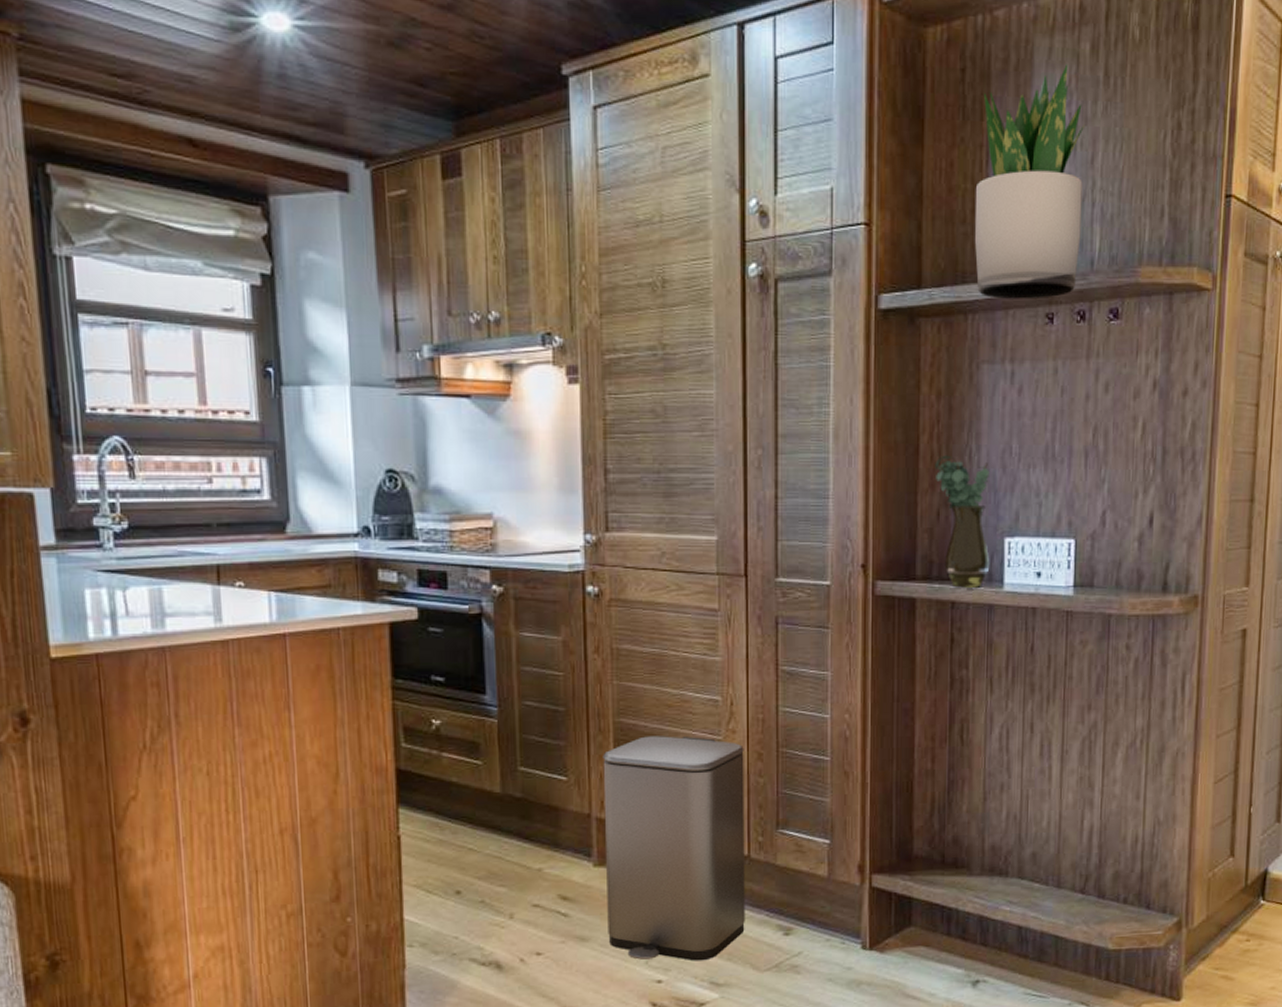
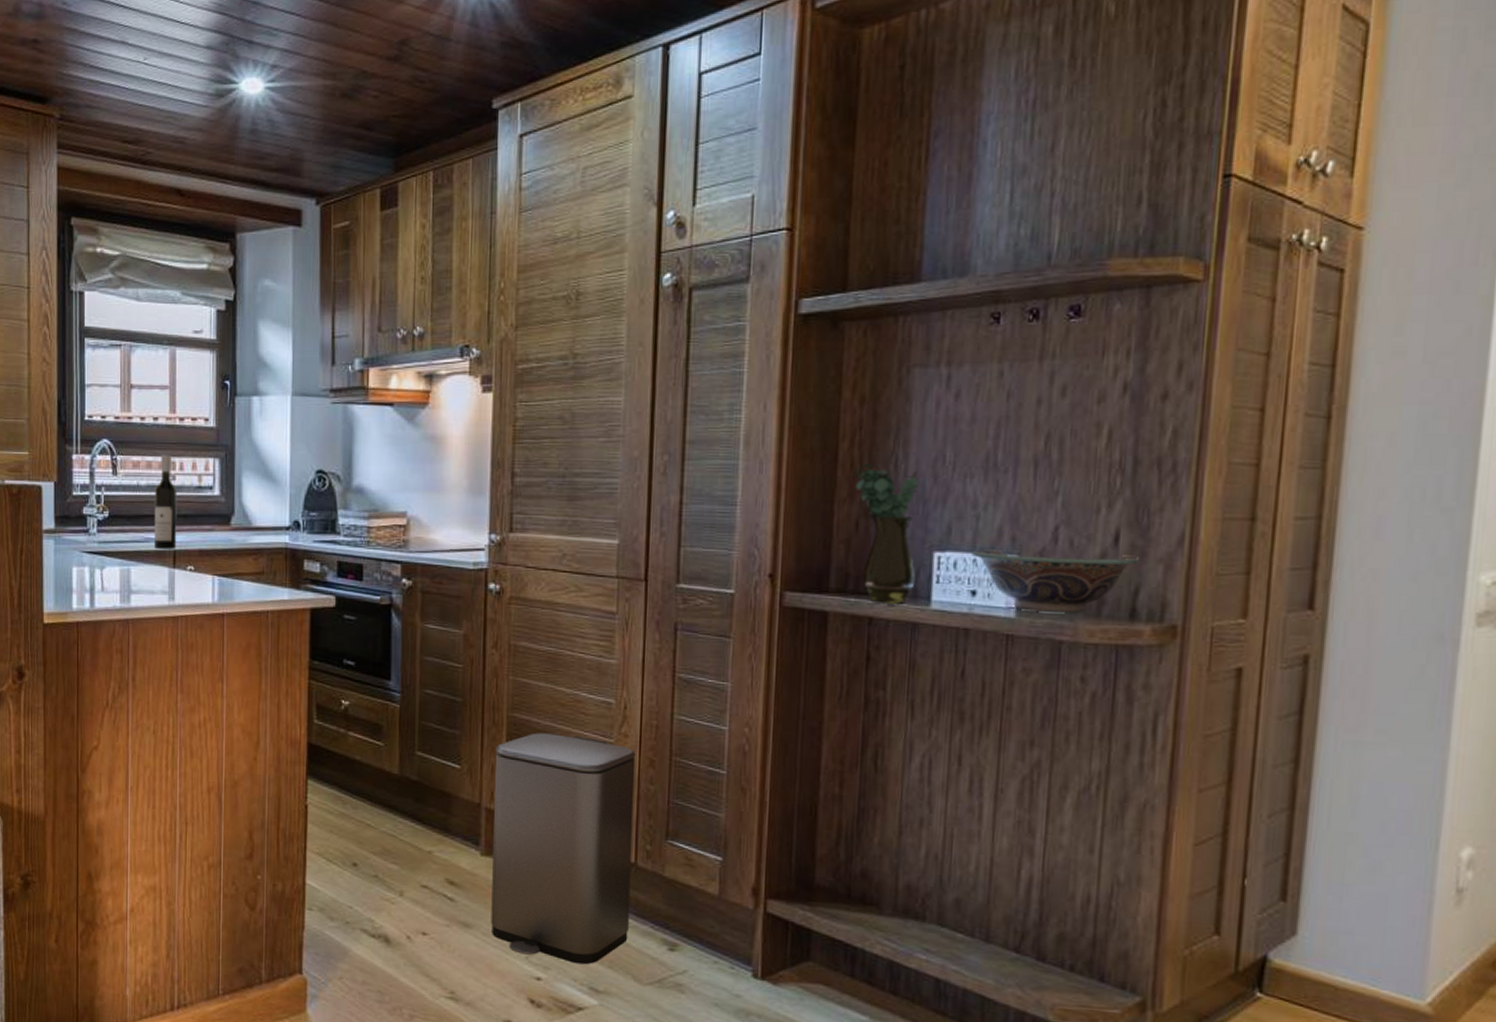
bottle: none [186,454,220,565] -> present [153,455,177,550]
planter: present [974,64,1086,300] -> none [908,50,1046,299]
decorative bowl: none [1036,534,1169,589] -> present [971,549,1140,613]

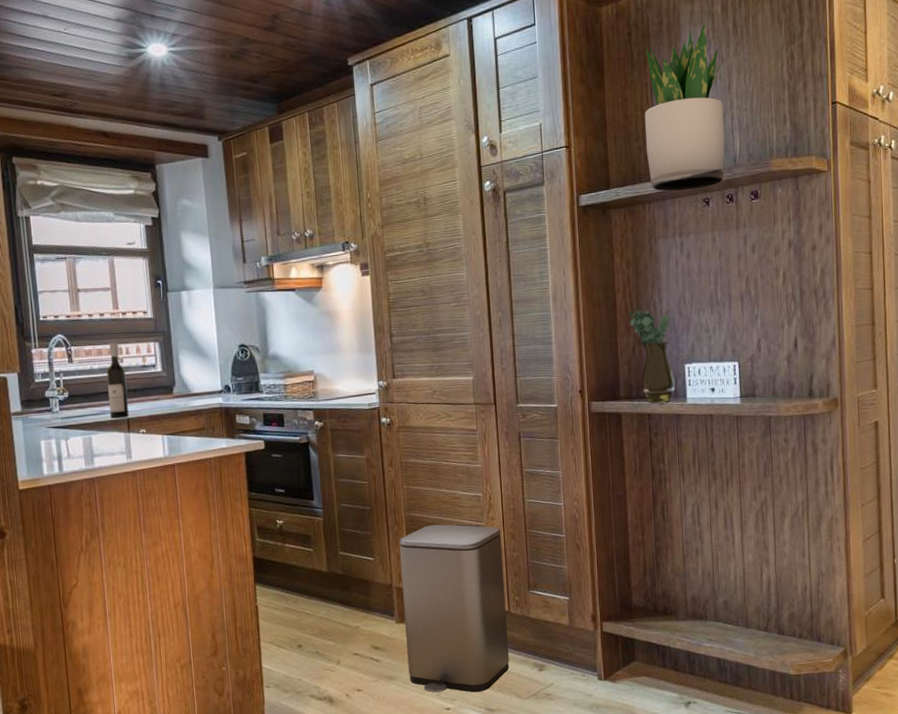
planter: none [908,50,1046,299] -> present [644,22,725,191]
decorative bowl: present [971,549,1140,613] -> none [709,355,811,398]

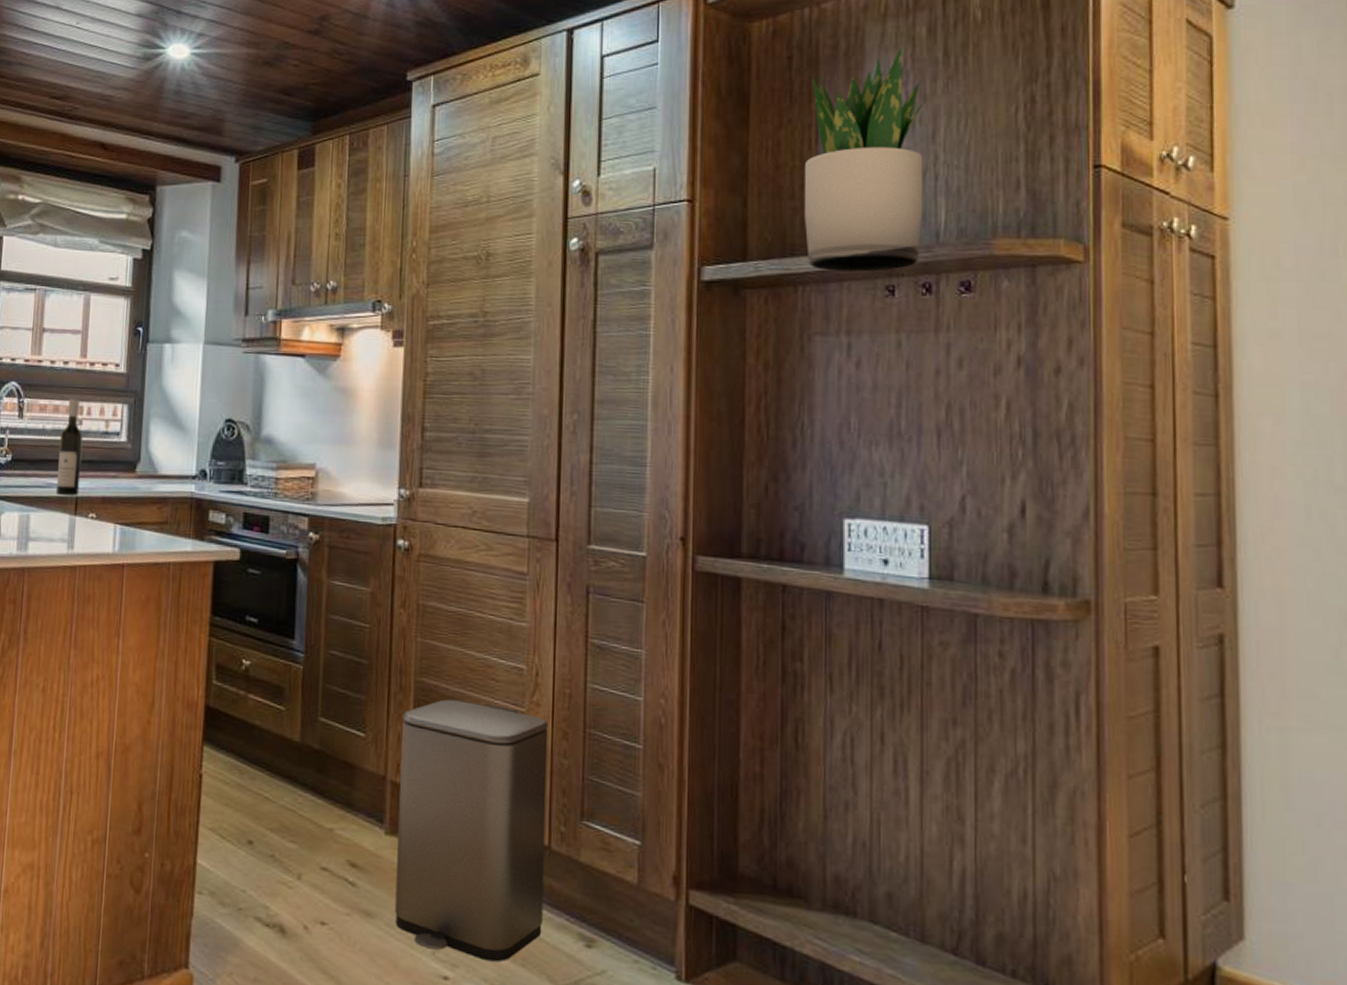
vase: present [628,305,675,404] -> none [762,424,827,572]

